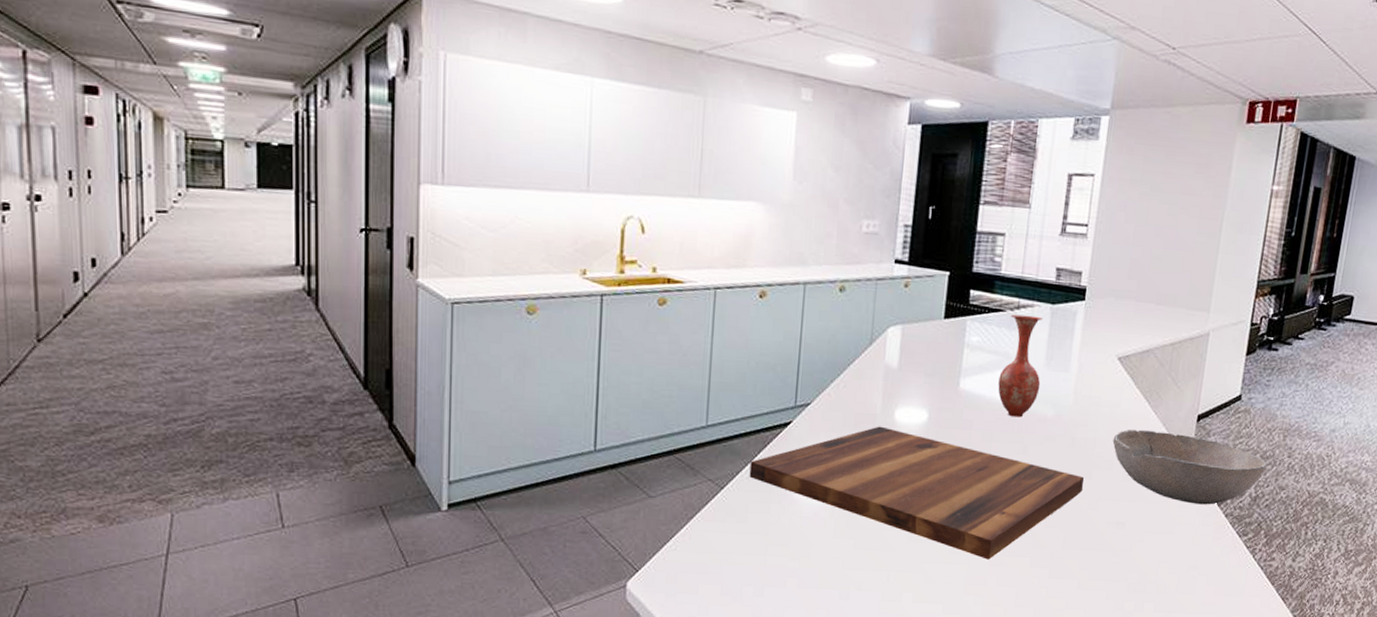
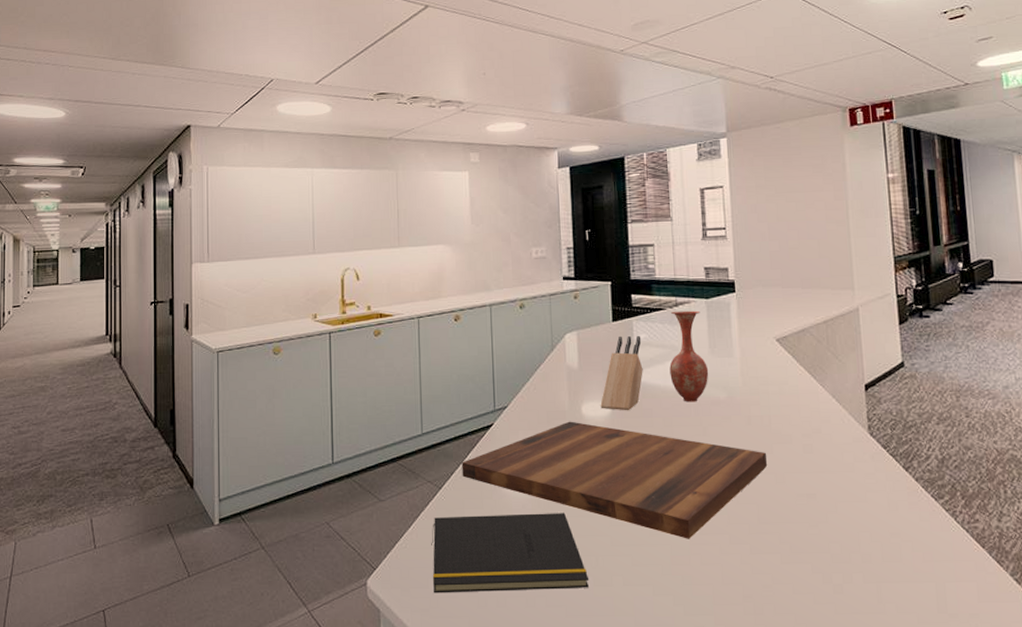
notepad: none [703,519,877,603] -> present [431,513,589,594]
knife block: none [916,335,973,421] -> present [600,335,643,411]
bowl: present [1113,429,1267,505] -> none [787,403,946,471]

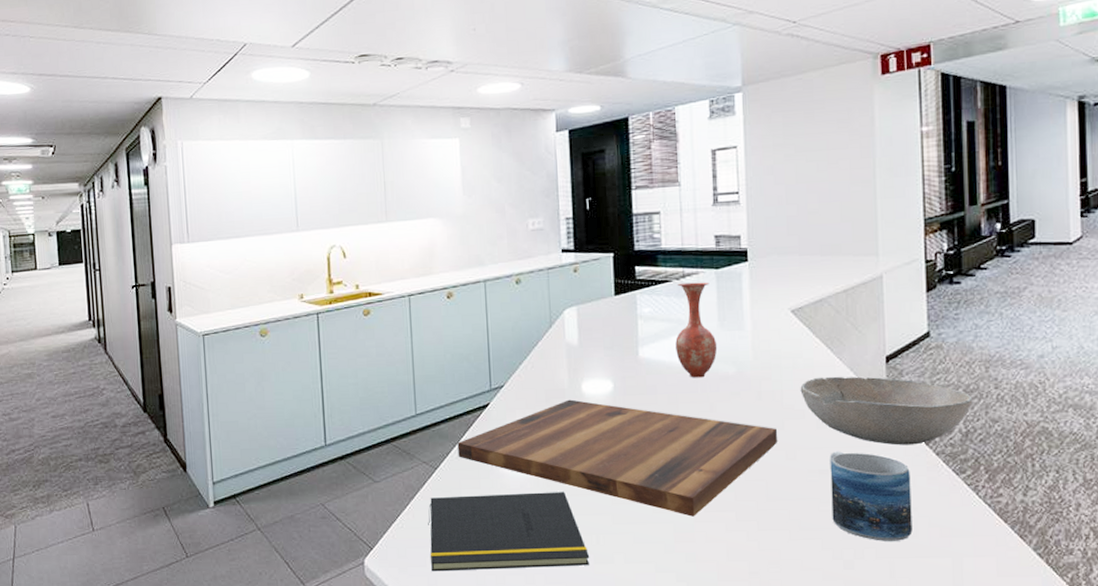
knife block: present [600,335,643,411] -> none [601,309,647,388]
bowl: none [787,403,946,471] -> present [800,376,973,445]
mug: none [816,476,897,566] -> present [830,451,912,541]

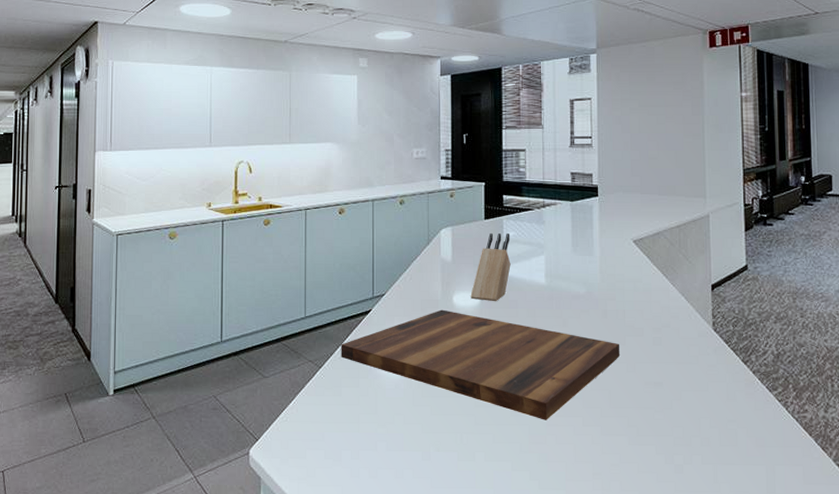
notepad: present [428,492,590,572] -> none [310,393,454,464]
knife block: none [601,309,647,388] -> present [470,232,511,302]
vase: present [675,282,718,378] -> none [535,212,571,296]
bowl: present [800,376,973,445] -> none [640,300,783,364]
mug: present [830,451,912,541] -> none [664,366,733,449]

